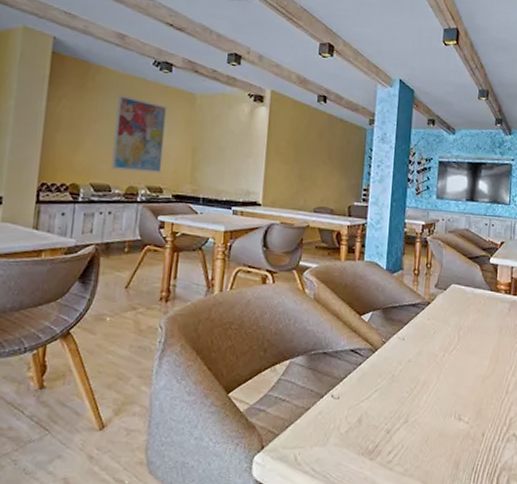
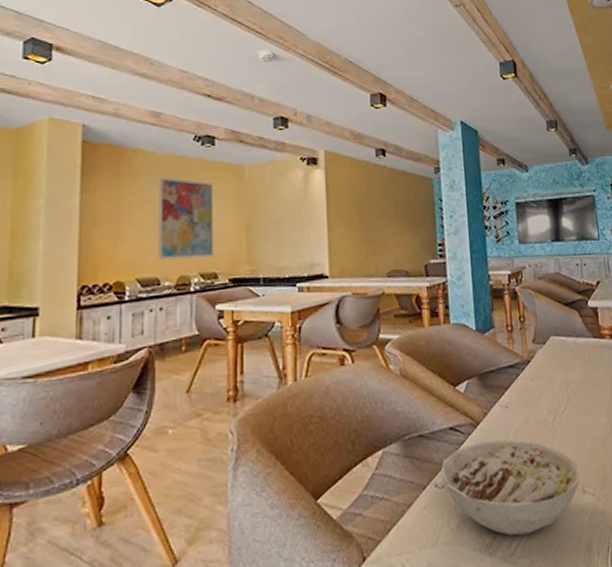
bowl: none [337,366,459,447] -> present [440,439,581,536]

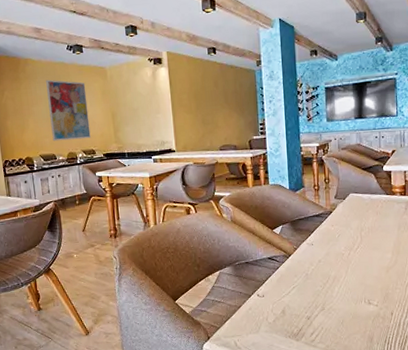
bowl: present [440,439,581,536] -> none [261,267,367,329]

